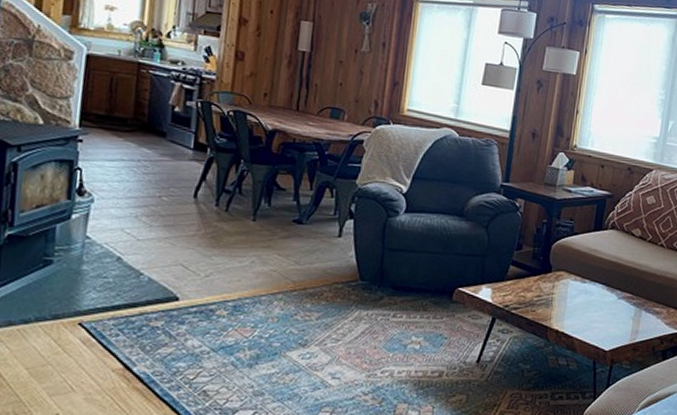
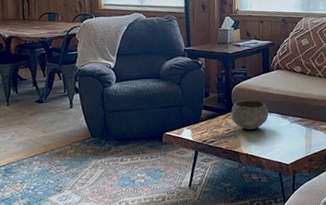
bowl: none [546,261,594,300] -> present [231,100,269,130]

